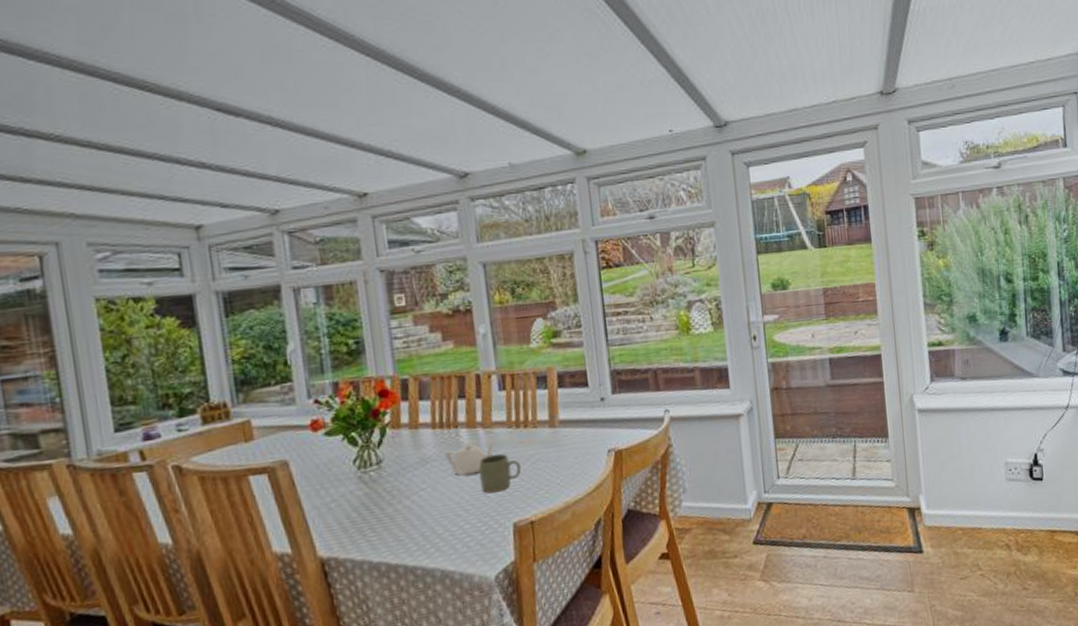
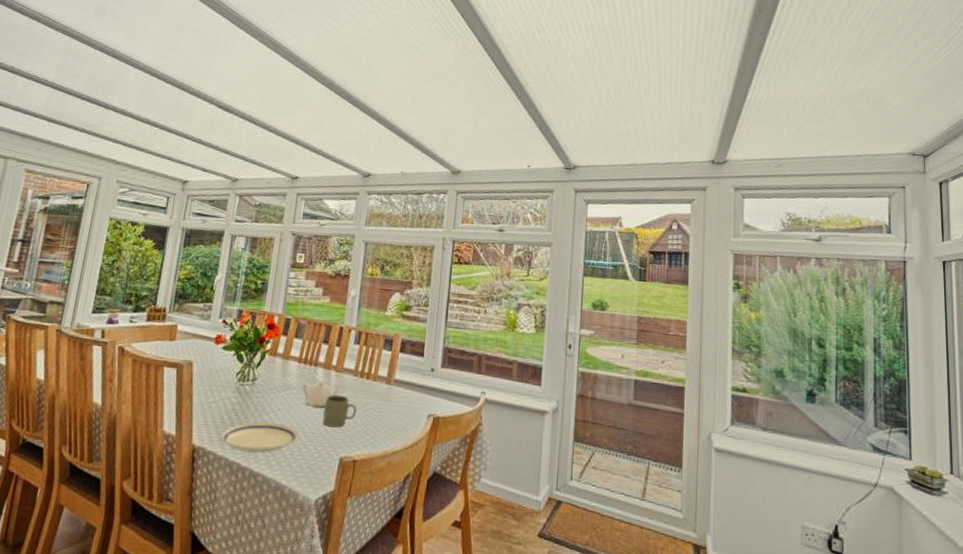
plate: none [354,504,455,550] -> present [221,422,298,454]

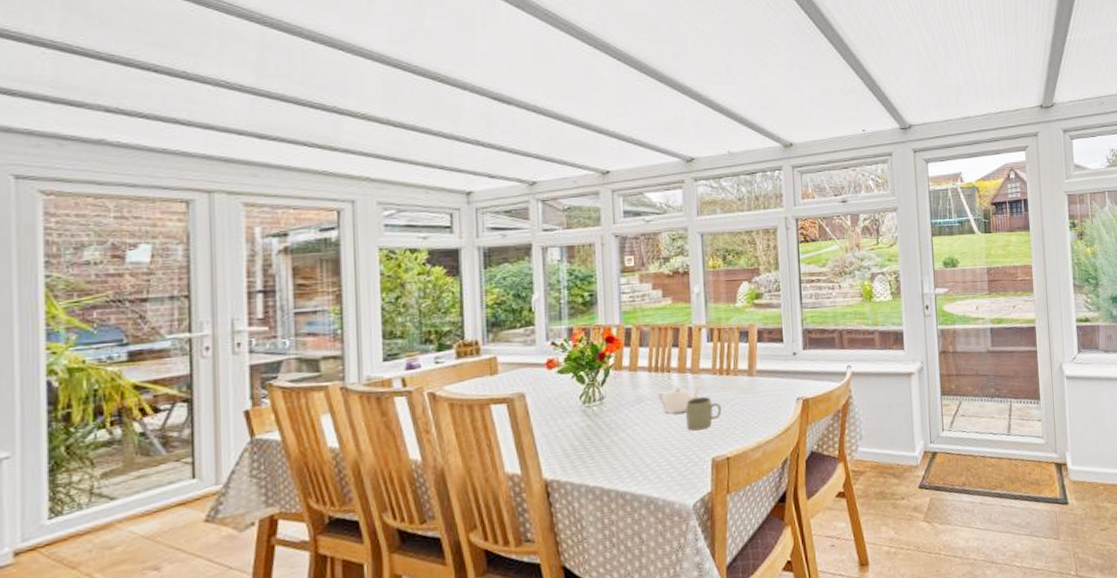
plate: present [221,422,298,454] -> none [575,438,662,475]

